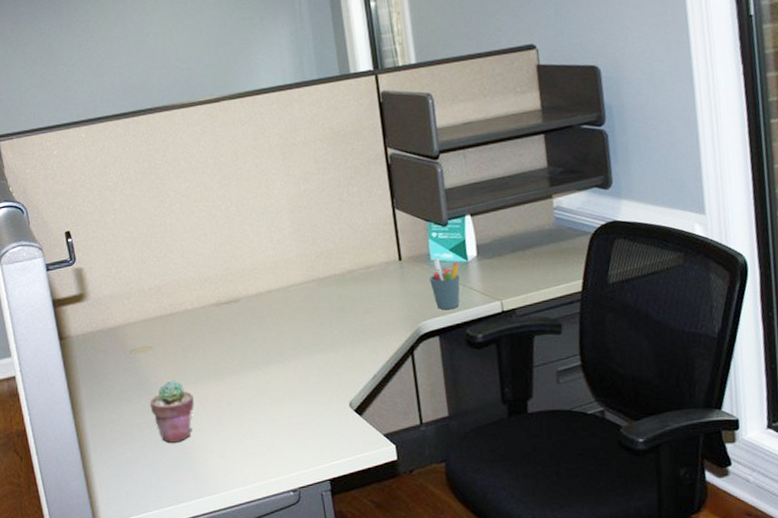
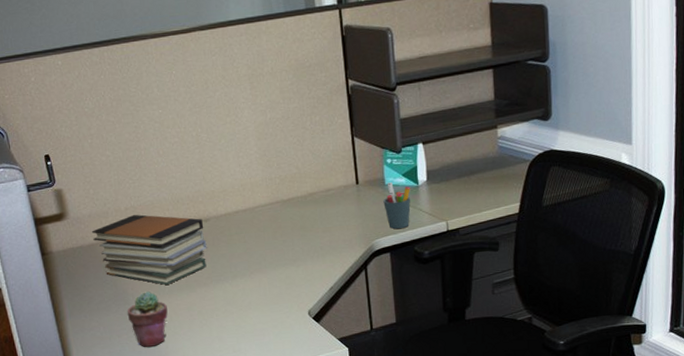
book stack: none [112,294,237,373] -> present [91,214,207,285]

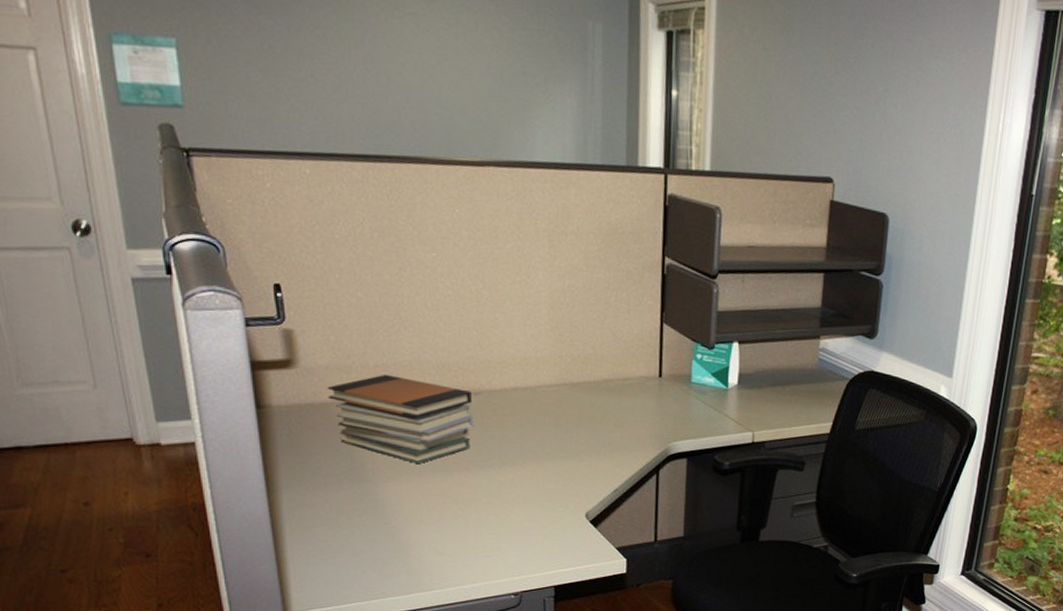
potted succulent: present [127,292,168,347] -> none [362,469,415,535]
pen holder: present [383,182,411,229] -> none [686,380,719,434]

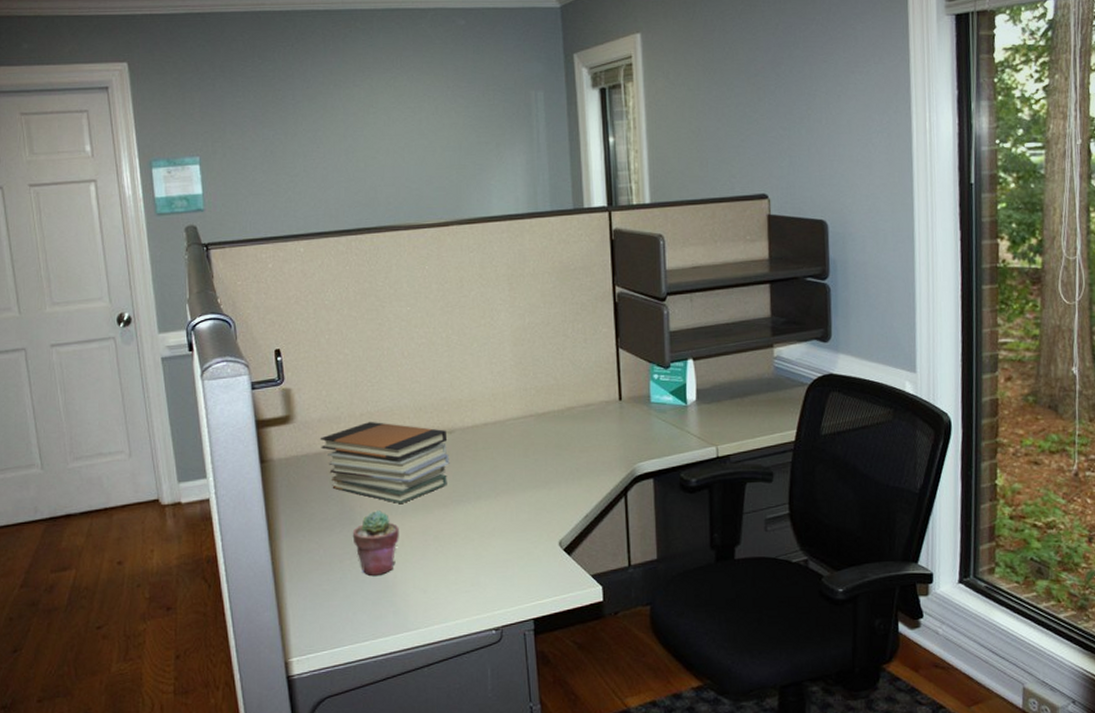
potted succulent: none [362,469,415,535] -> present [352,510,399,576]

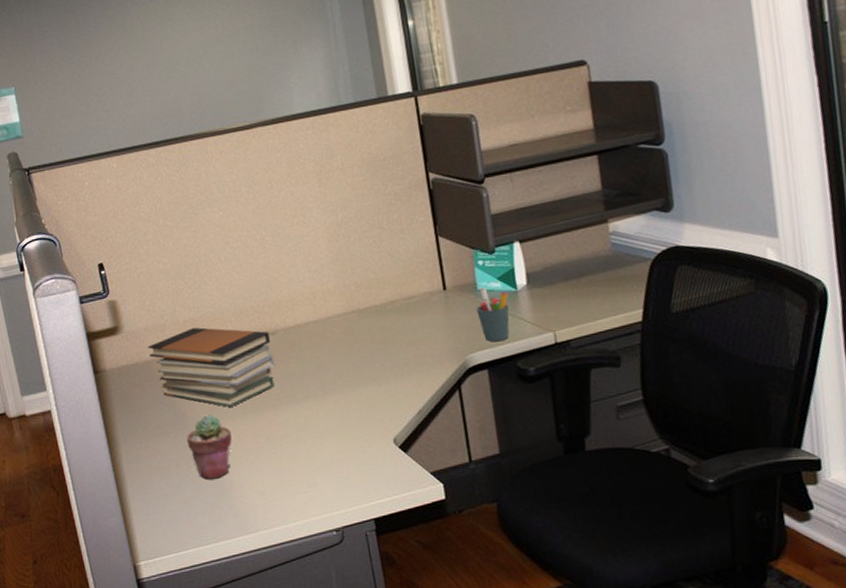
pen holder: none [648,400,678,453] -> present [476,287,509,342]

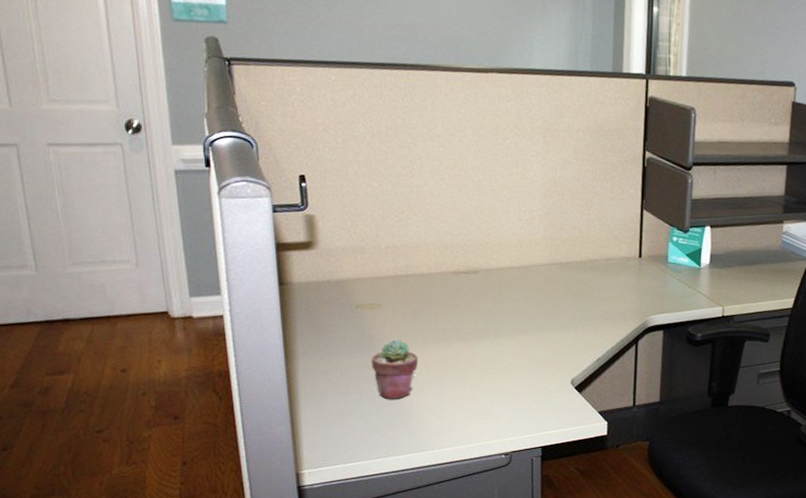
book stack: present [147,327,275,407] -> none [342,254,473,335]
pen holder: present [476,287,509,342] -> none [663,260,692,309]

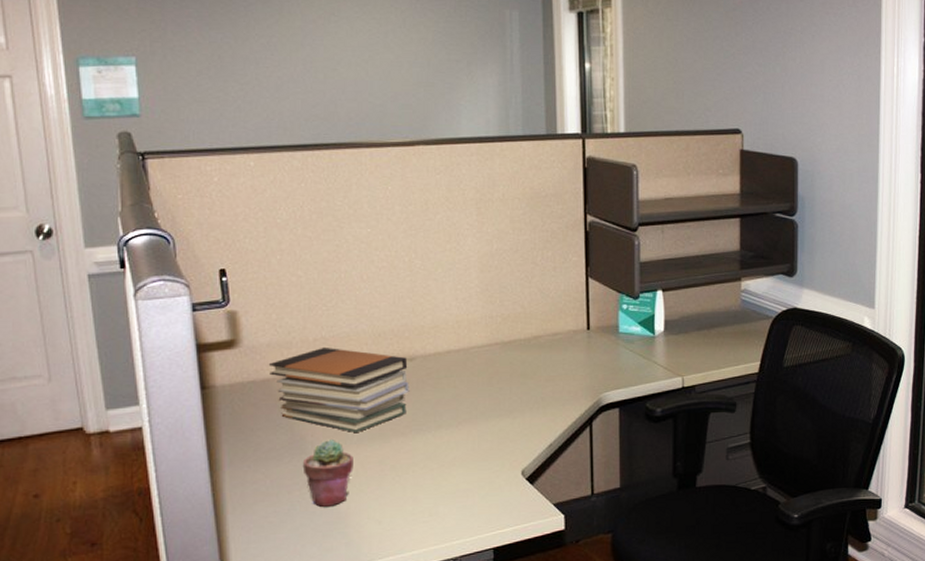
book stack: none [342,254,473,335] -> present [268,346,409,432]

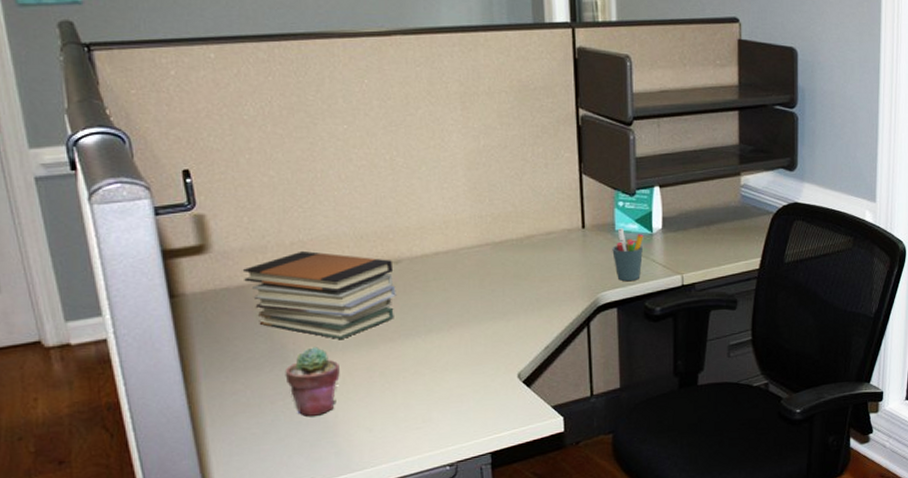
pen holder: none [615,330,646,383] -> present [612,228,644,282]

